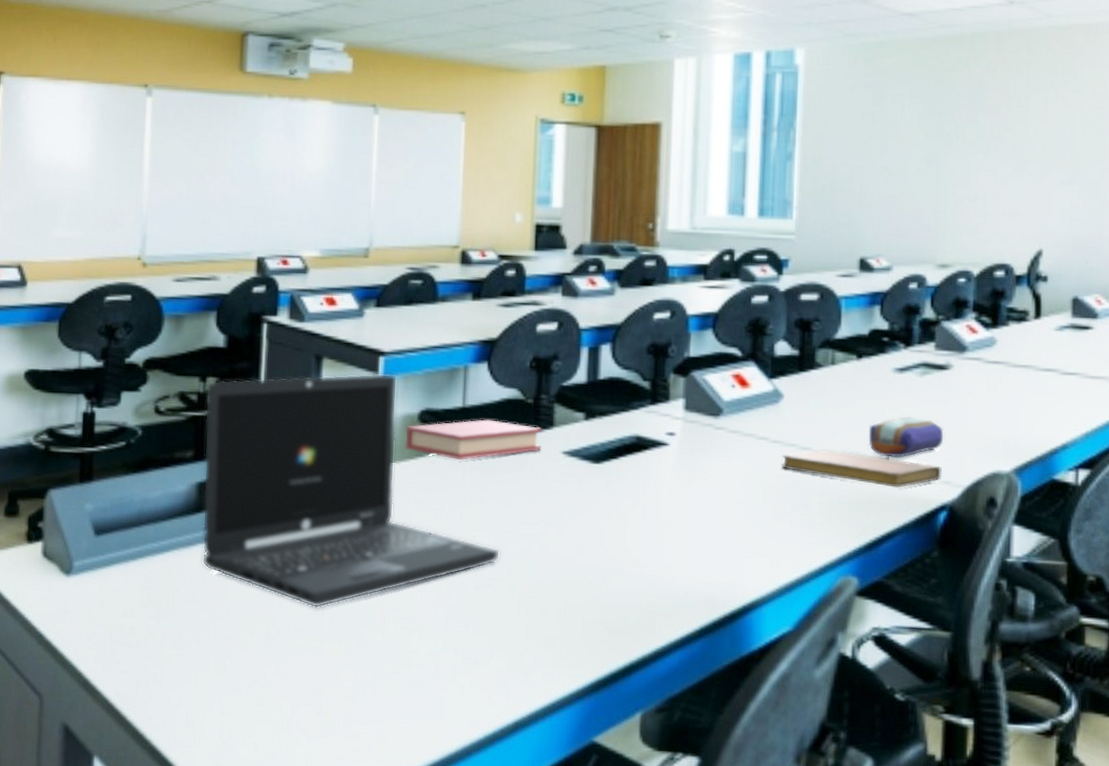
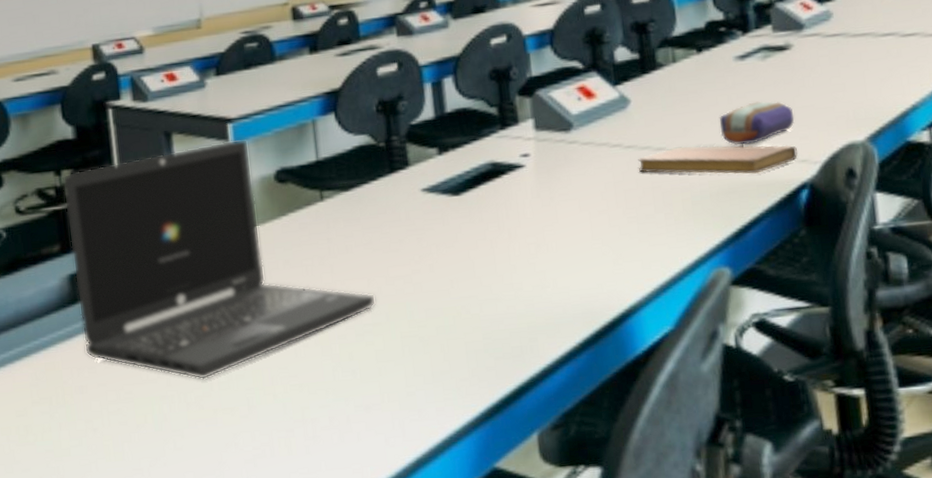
book: present [405,419,543,461] -> none [265,168,400,214]

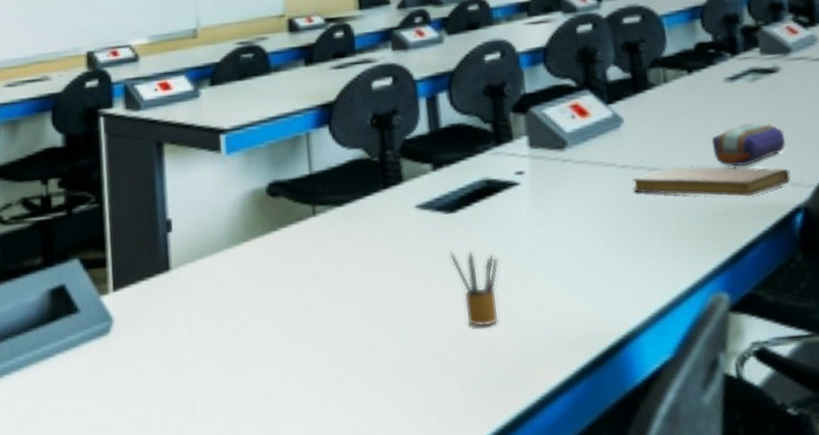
laptop: present [62,139,376,380] -> none [48,150,368,406]
pencil box: none [456,231,504,304] -> present [450,250,500,327]

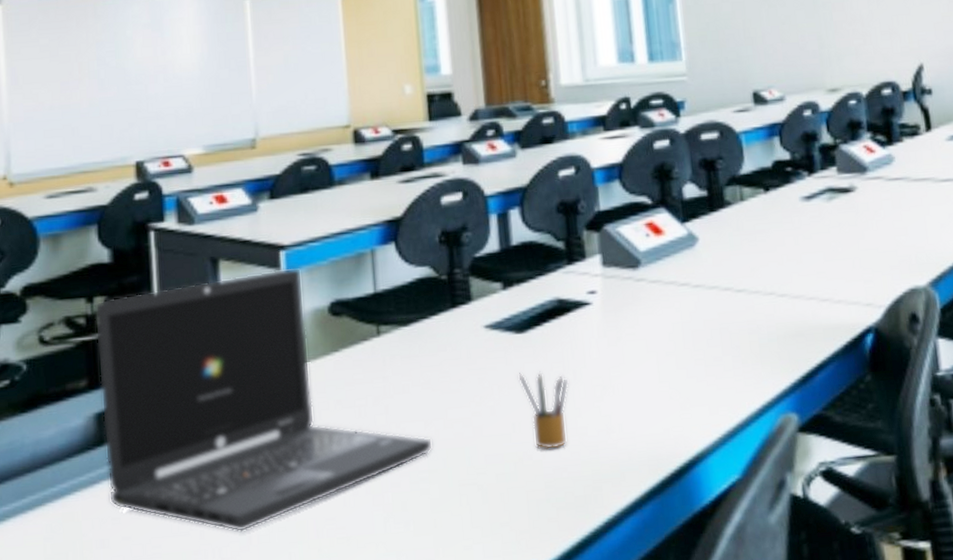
laptop: none [48,150,368,406] -> present [94,267,433,533]
notebook: present [632,166,791,197] -> none [706,287,862,317]
pencil case: present [711,123,786,167] -> none [785,243,859,287]

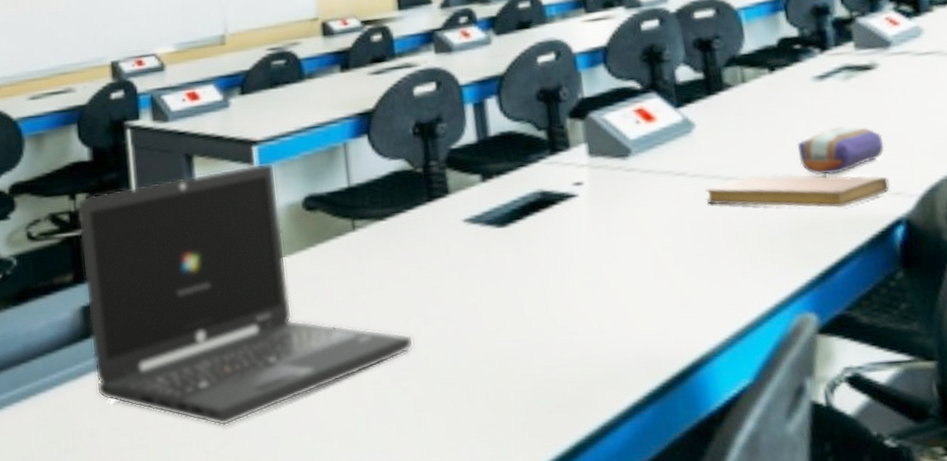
pencil box: present [519,371,569,450] -> none [502,267,557,349]
notebook: none [706,287,862,317] -> present [706,175,890,208]
pencil case: none [785,243,859,287] -> present [796,126,885,176]

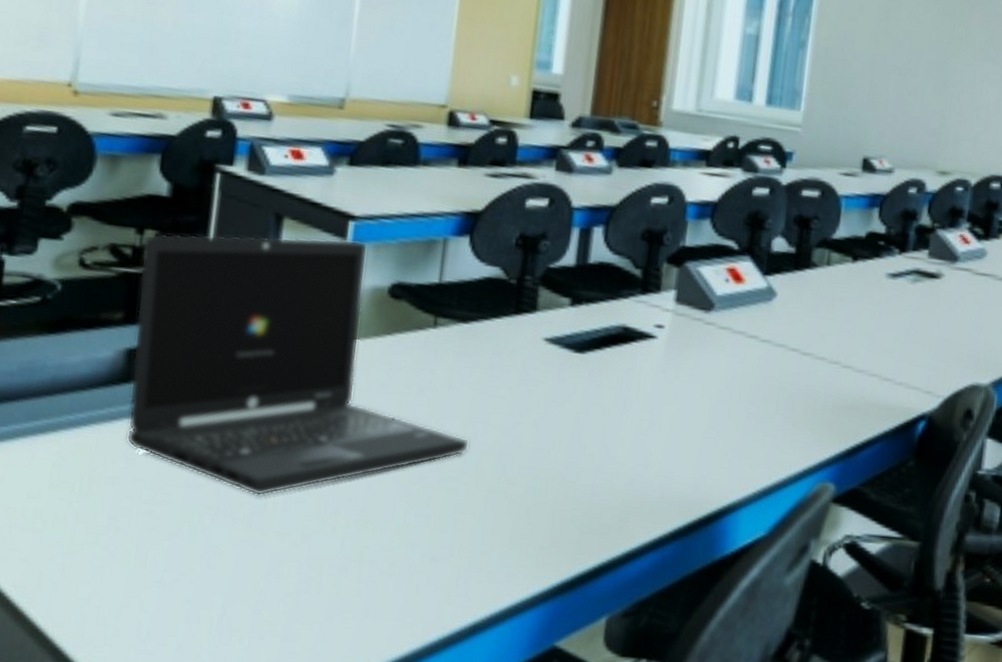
notebook: present [706,175,890,208] -> none [769,351,924,395]
pencil case: present [796,126,885,176] -> none [857,323,930,365]

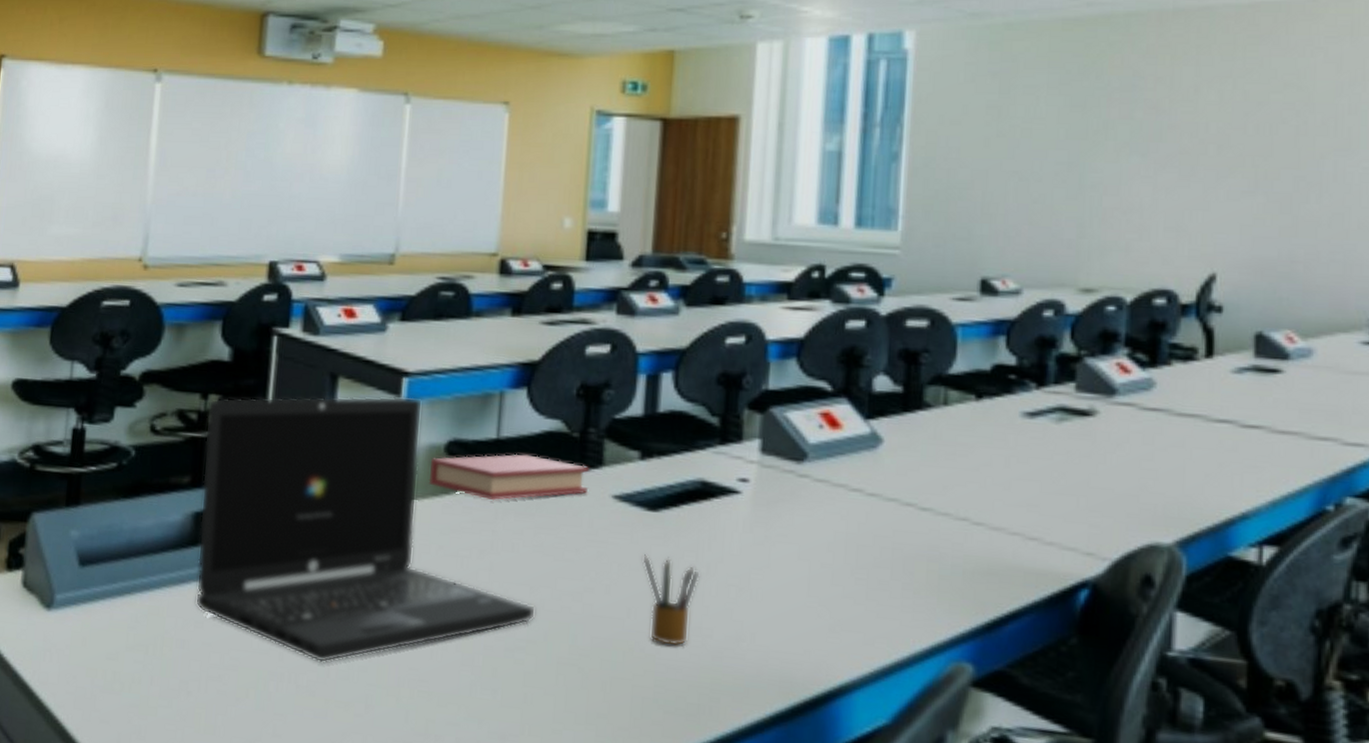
book: none [371,297,525,342] -> present [428,453,590,501]
pencil box: none [568,392,618,474] -> present [642,554,700,646]

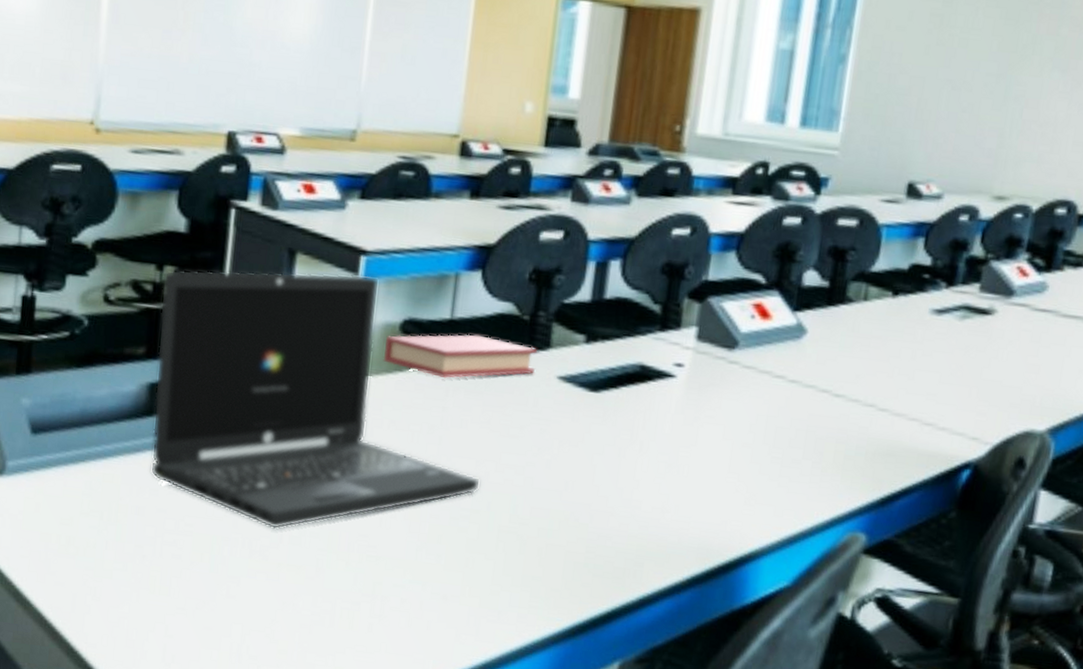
pencil box: present [642,554,700,646] -> none [581,432,633,516]

